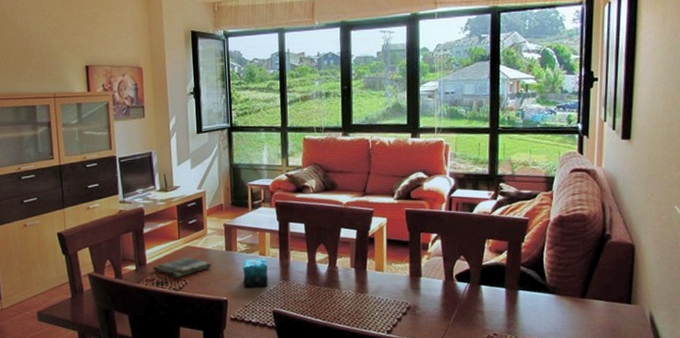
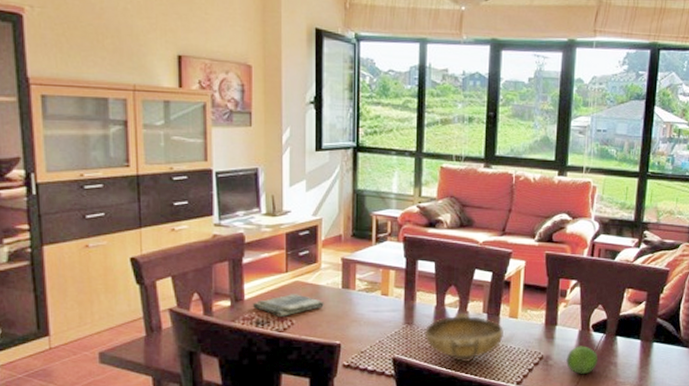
candle: present [242,258,268,289] -> none [361,298,390,332]
bowl: none [299,268,372,314] -> present [424,312,505,363]
fruit: none [432,295,465,323] -> present [565,346,598,375]

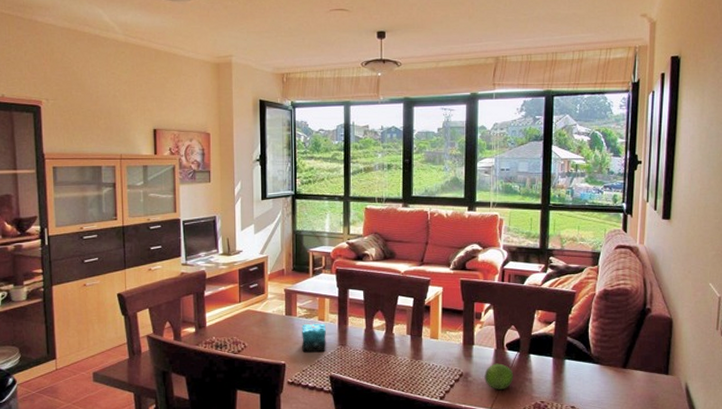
dish towel: present [252,294,324,317] -> none [212,321,271,340]
candle: none [361,298,390,332] -> present [302,323,326,353]
bowl: present [424,312,505,363] -> none [356,334,427,380]

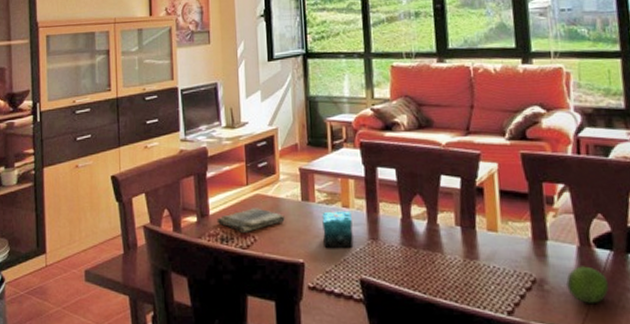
dish towel: none [212,321,271,340] -> present [216,208,285,232]

